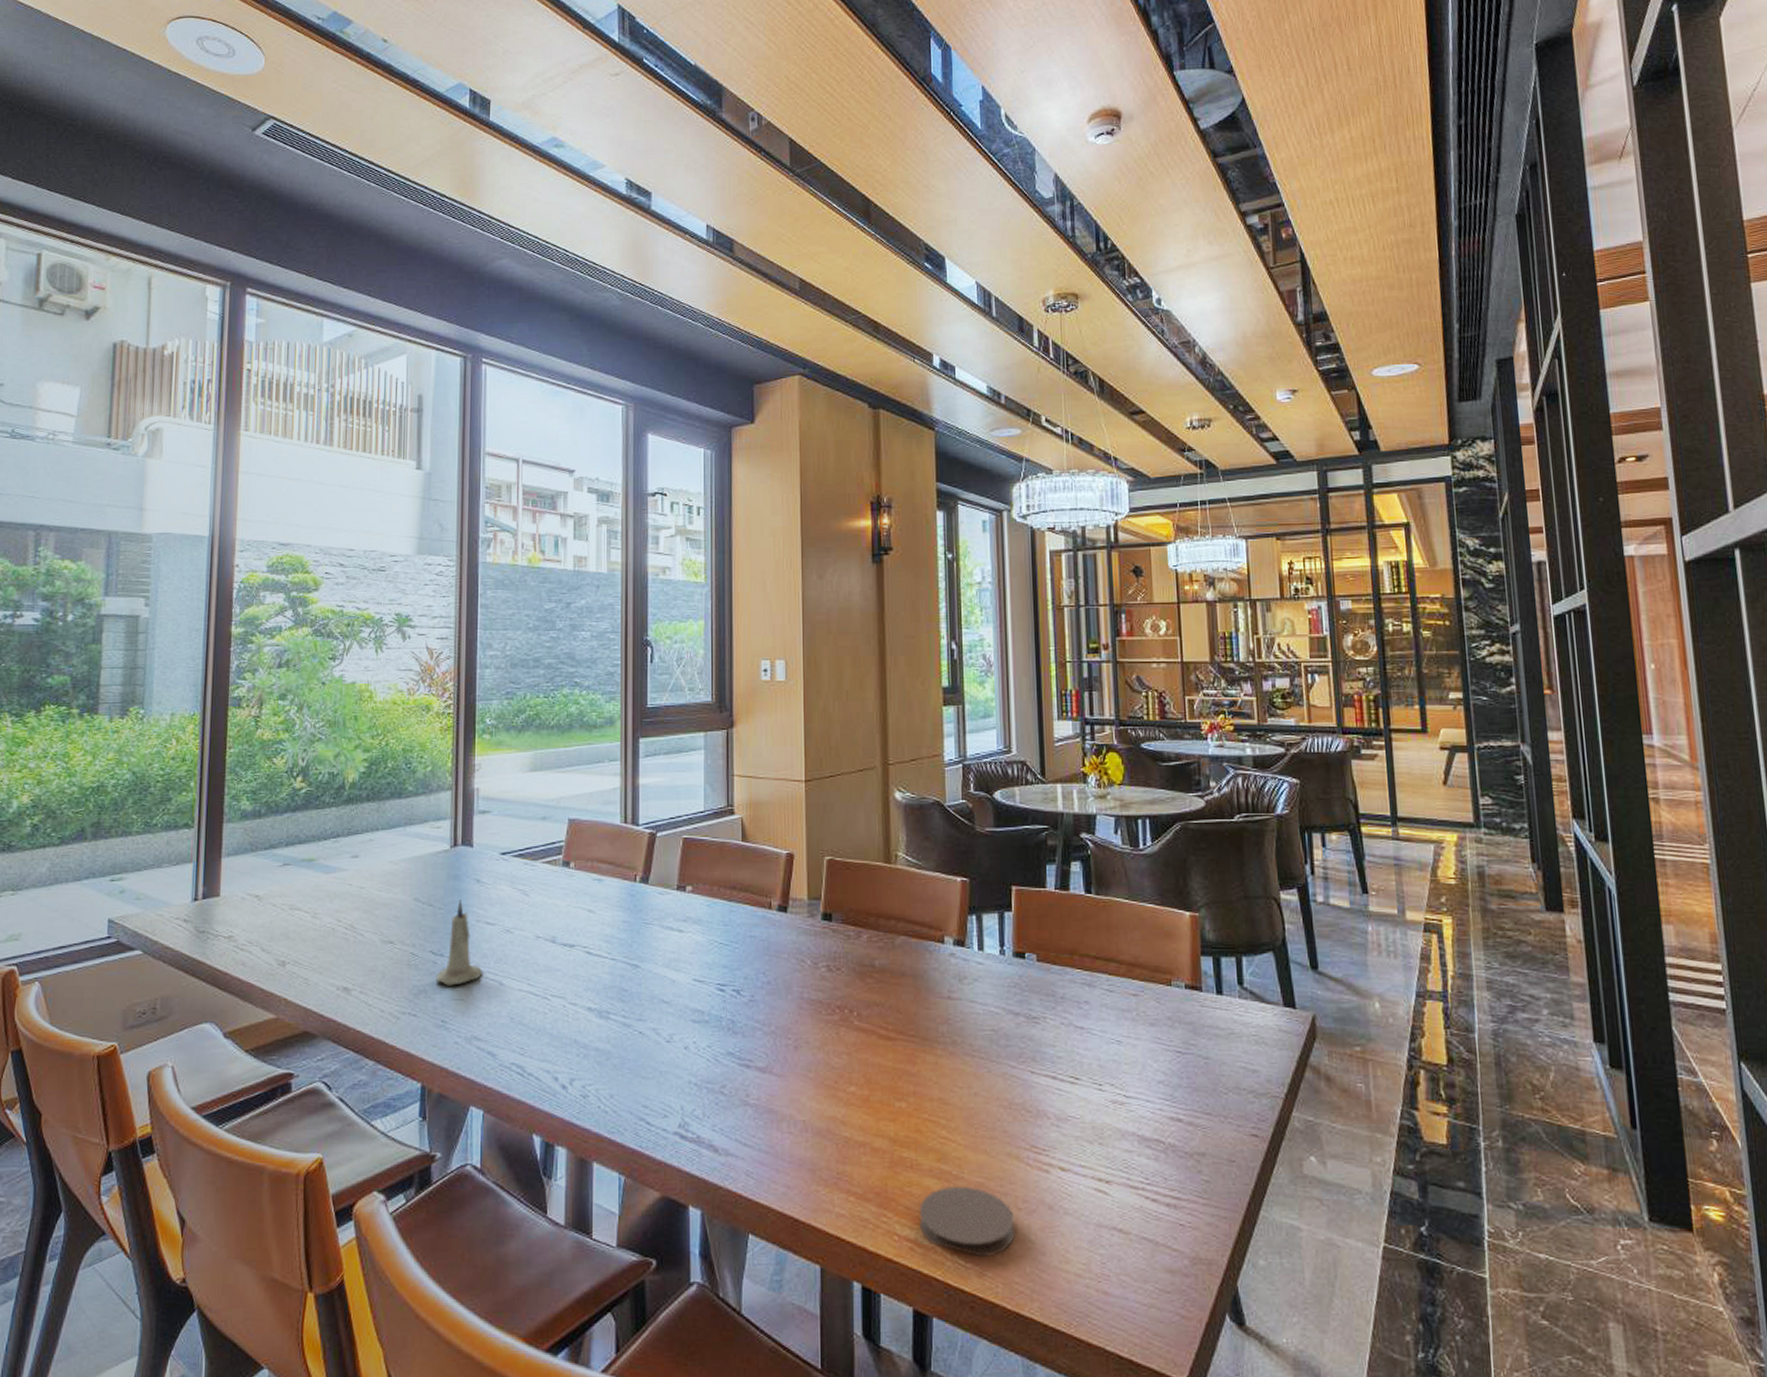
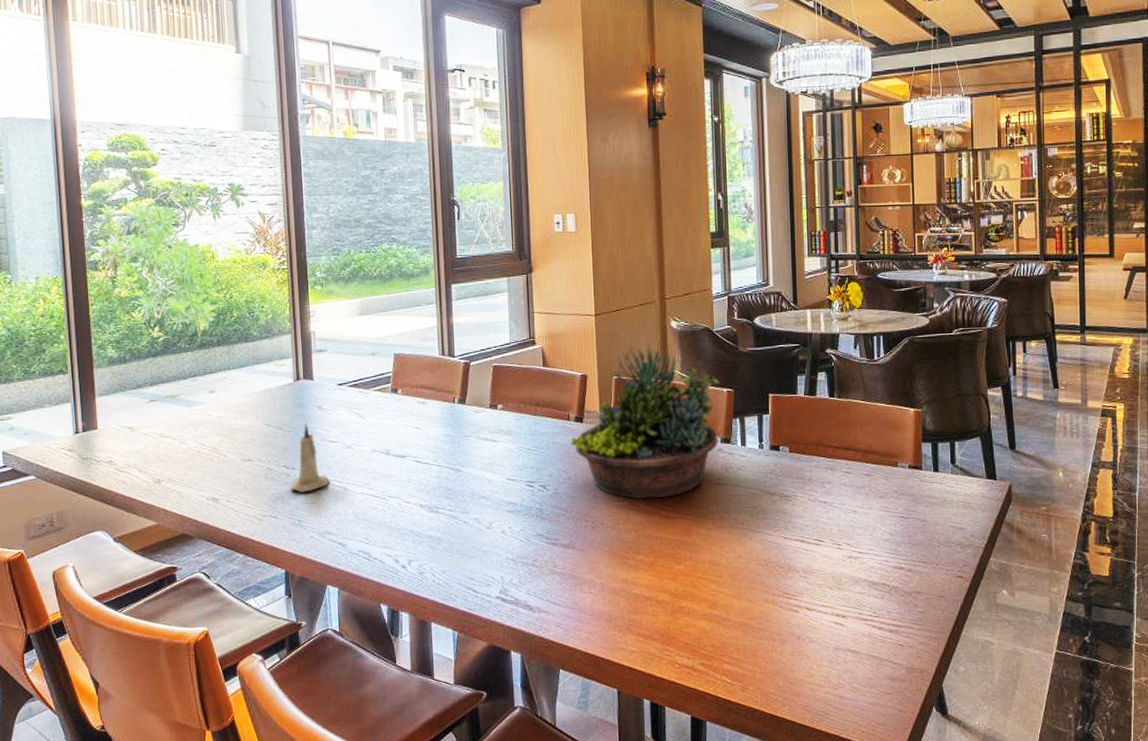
succulent planter: none [772,820,953,1014] -> present [571,345,720,499]
coaster: present [919,1186,1015,1258] -> none [695,625,771,677]

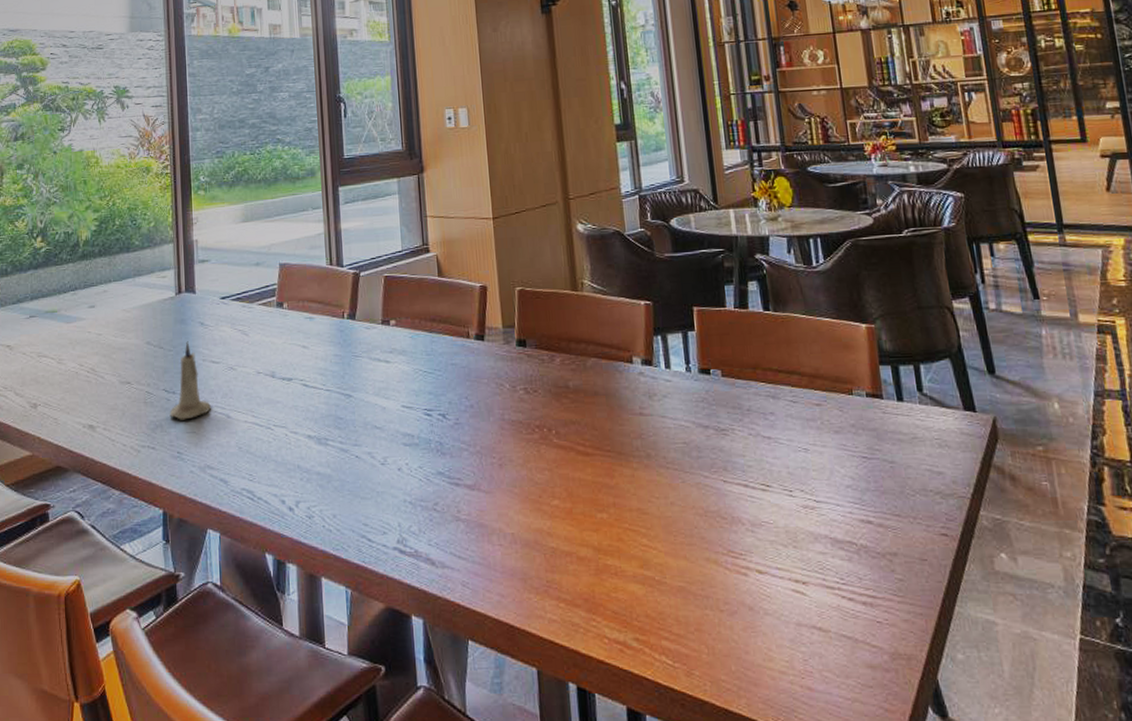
succulent planter: present [571,345,720,499] -> none [471,251,639,432]

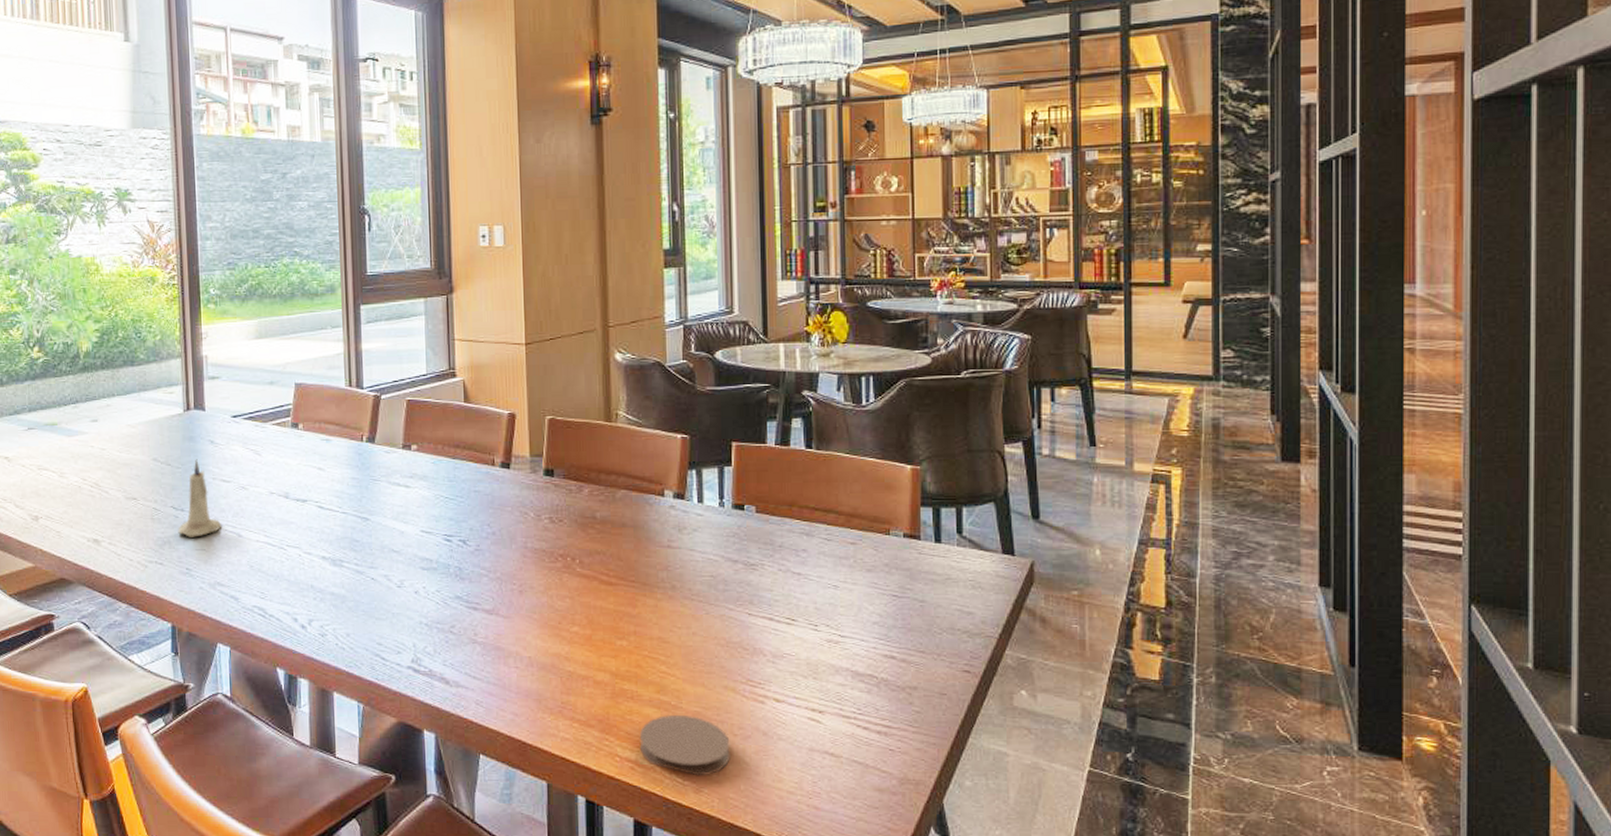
coaster: none [626,590,719,657] -> present [639,714,730,776]

